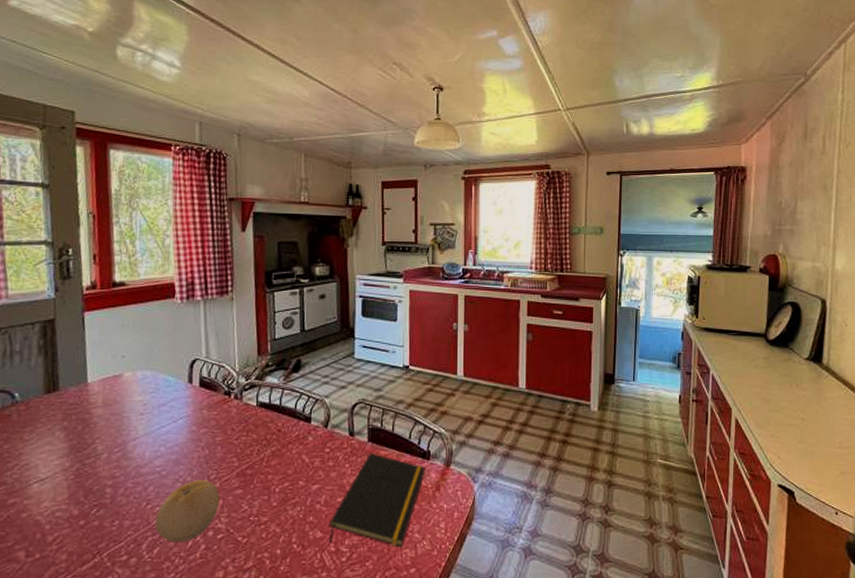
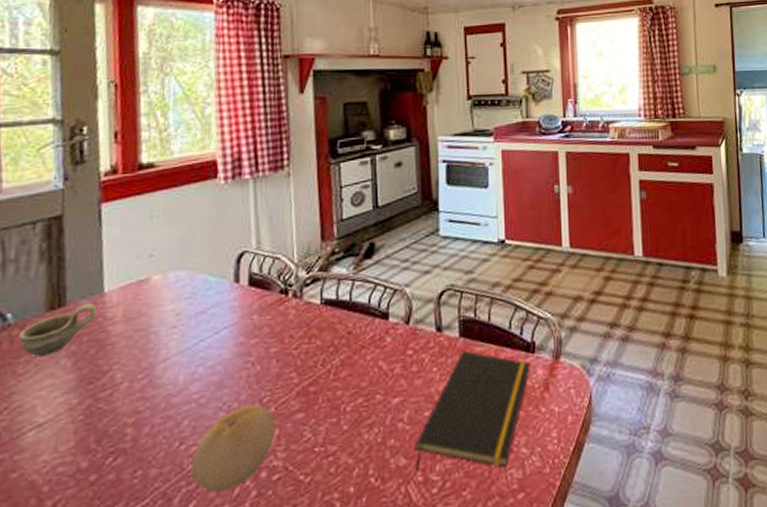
cup: none [24,391,83,429] -> present [18,303,98,357]

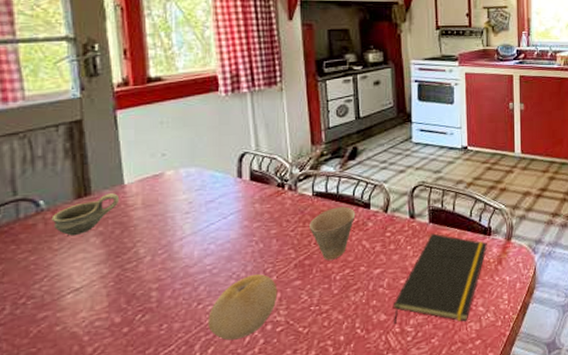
cup: none [316,317,372,387] -> present [310,206,356,261]

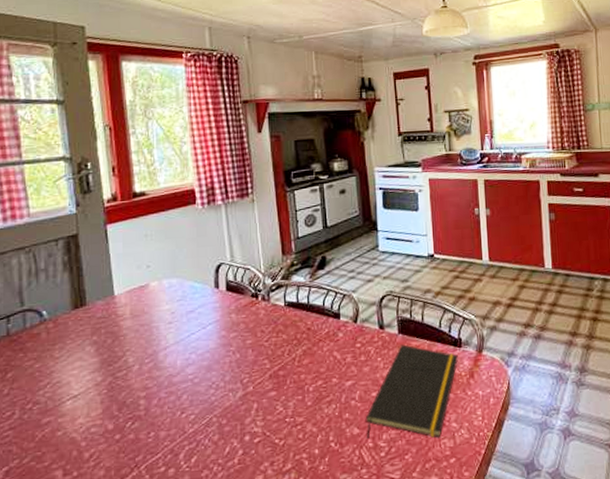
cup: present [51,193,120,236] -> none [53,304,111,345]
fruit: present [208,273,278,341] -> none [191,383,254,450]
cup: present [310,206,356,261] -> none [283,316,327,371]

